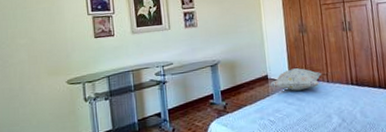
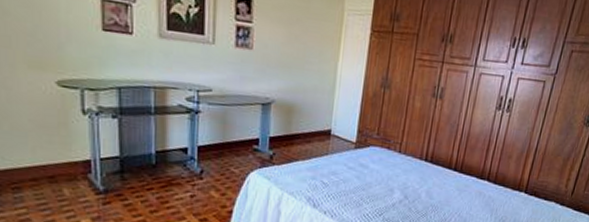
decorative pillow: present [270,68,322,91] -> none [332,128,395,156]

